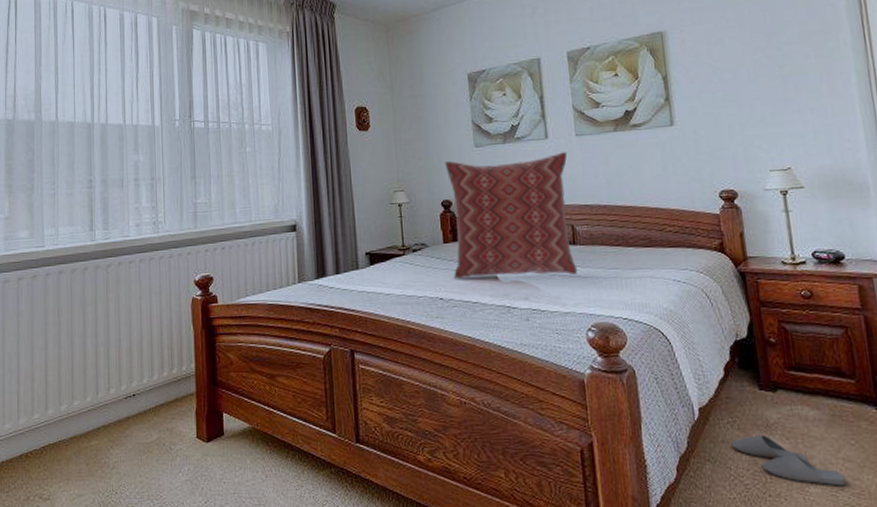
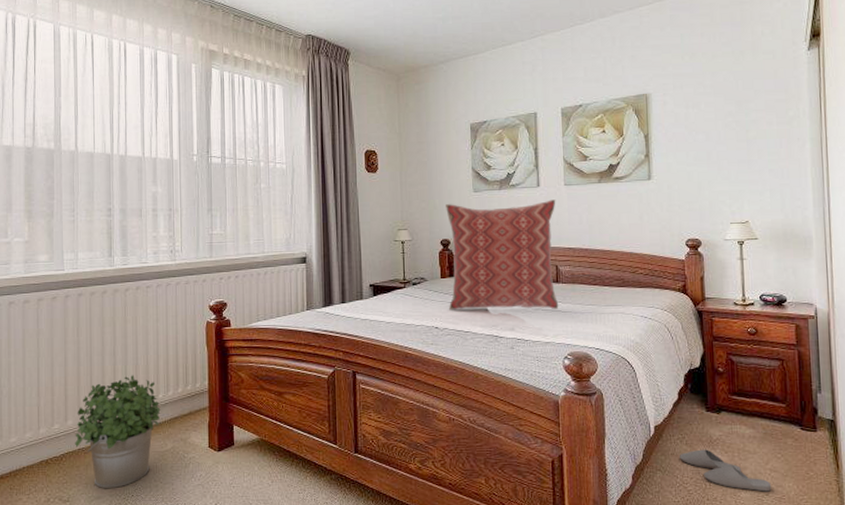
potted plant: none [56,358,145,486] -> present [75,375,161,489]

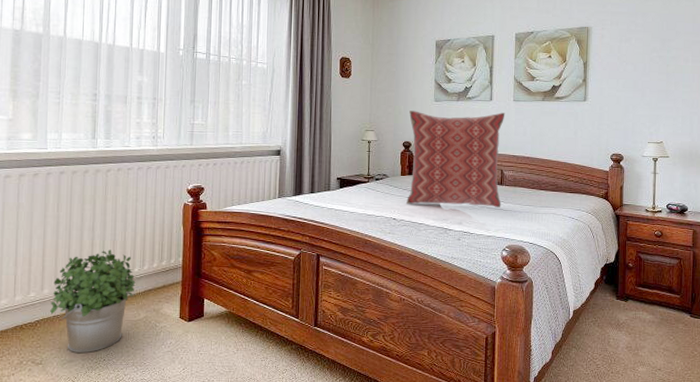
slippers: present [680,449,772,492] -> none [592,331,664,367]

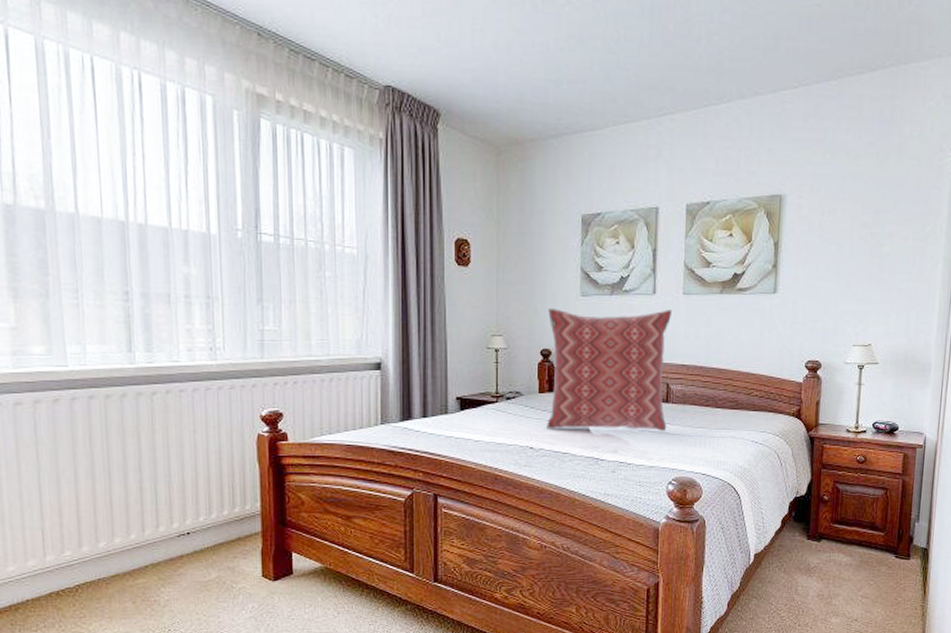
potted plant: present [50,250,136,354] -> none [93,495,202,623]

